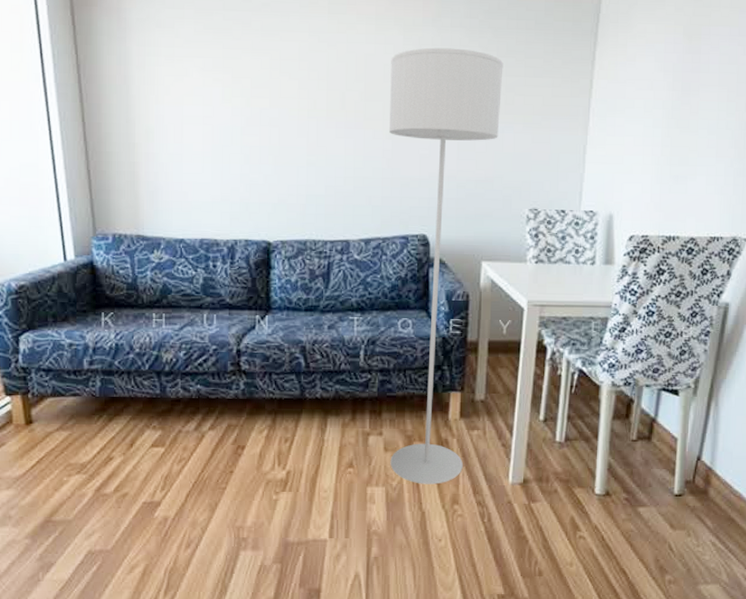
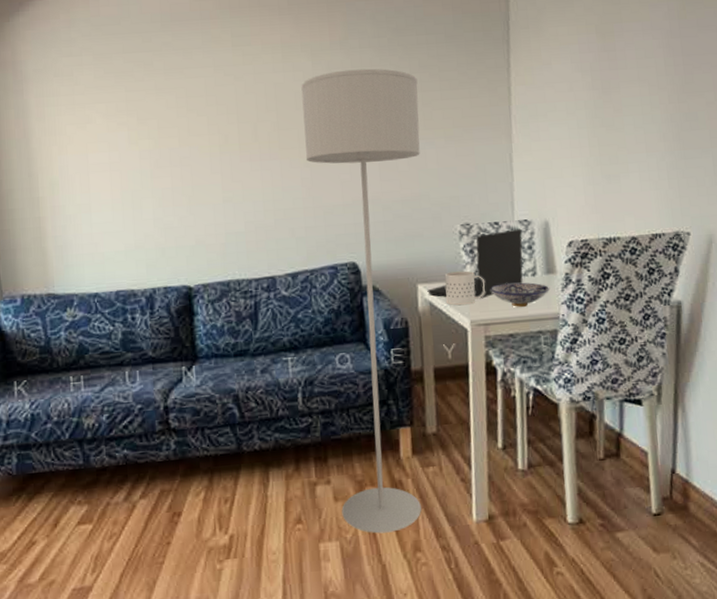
laptop: none [490,218,586,281] -> present [427,228,523,299]
mug: none [506,253,546,286] -> present [444,270,486,306]
bowl: none [549,269,607,293] -> present [490,282,550,307]

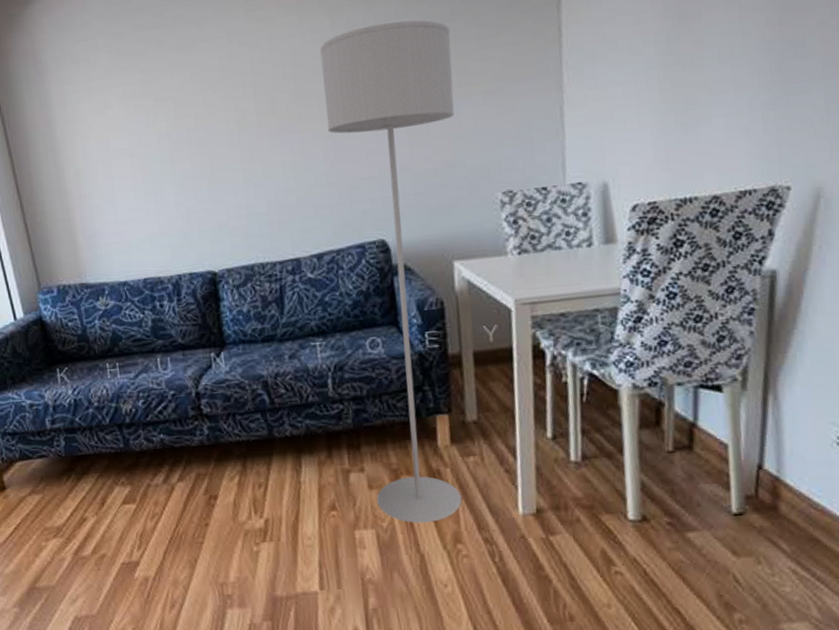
laptop: present [427,228,523,299] -> none [465,193,577,275]
mug: present [444,270,486,306] -> none [484,244,532,283]
bowl: present [490,282,550,307] -> none [537,254,610,283]

